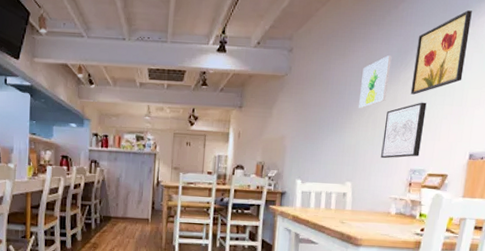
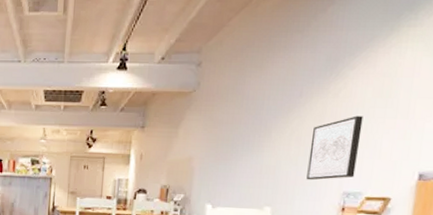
wall art: present [359,55,392,108] -> none [279,65,320,125]
wall art: present [410,10,472,95] -> none [342,9,420,108]

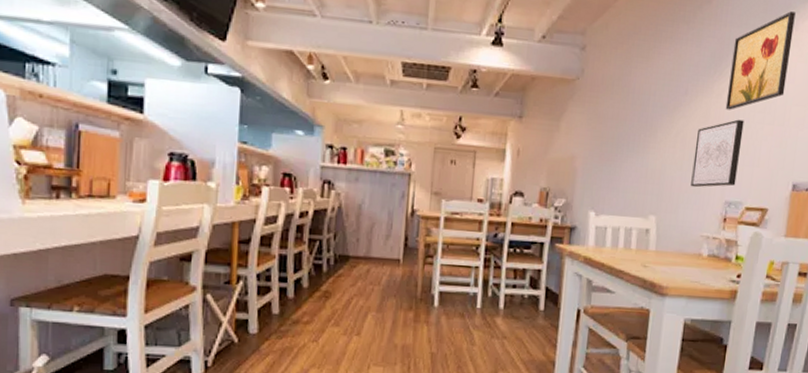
wall art: none [342,9,420,108] -> present [725,11,796,110]

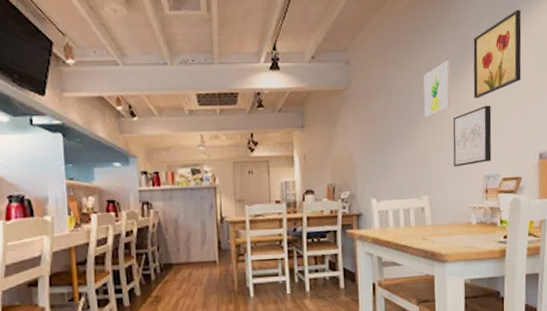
wall art: none [665,61,704,125] -> present [423,61,451,117]

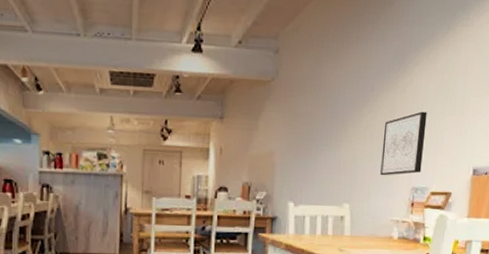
wall art: present [423,61,451,117] -> none [355,58,389,119]
wall art: present [473,10,522,99] -> none [409,9,471,103]

